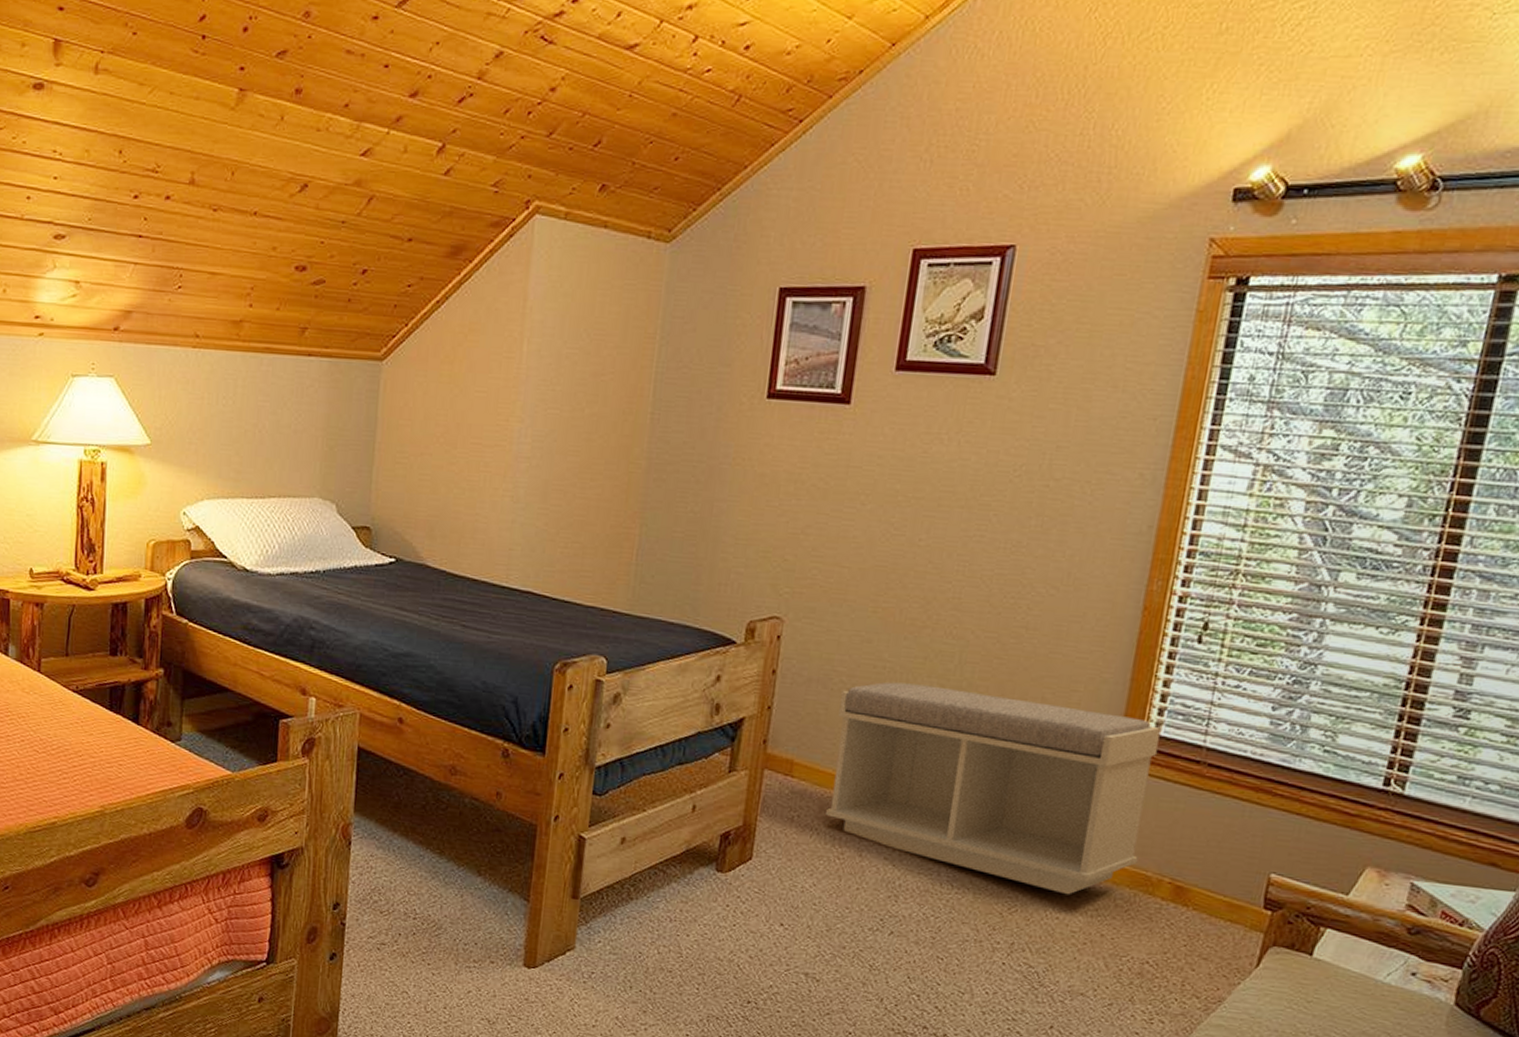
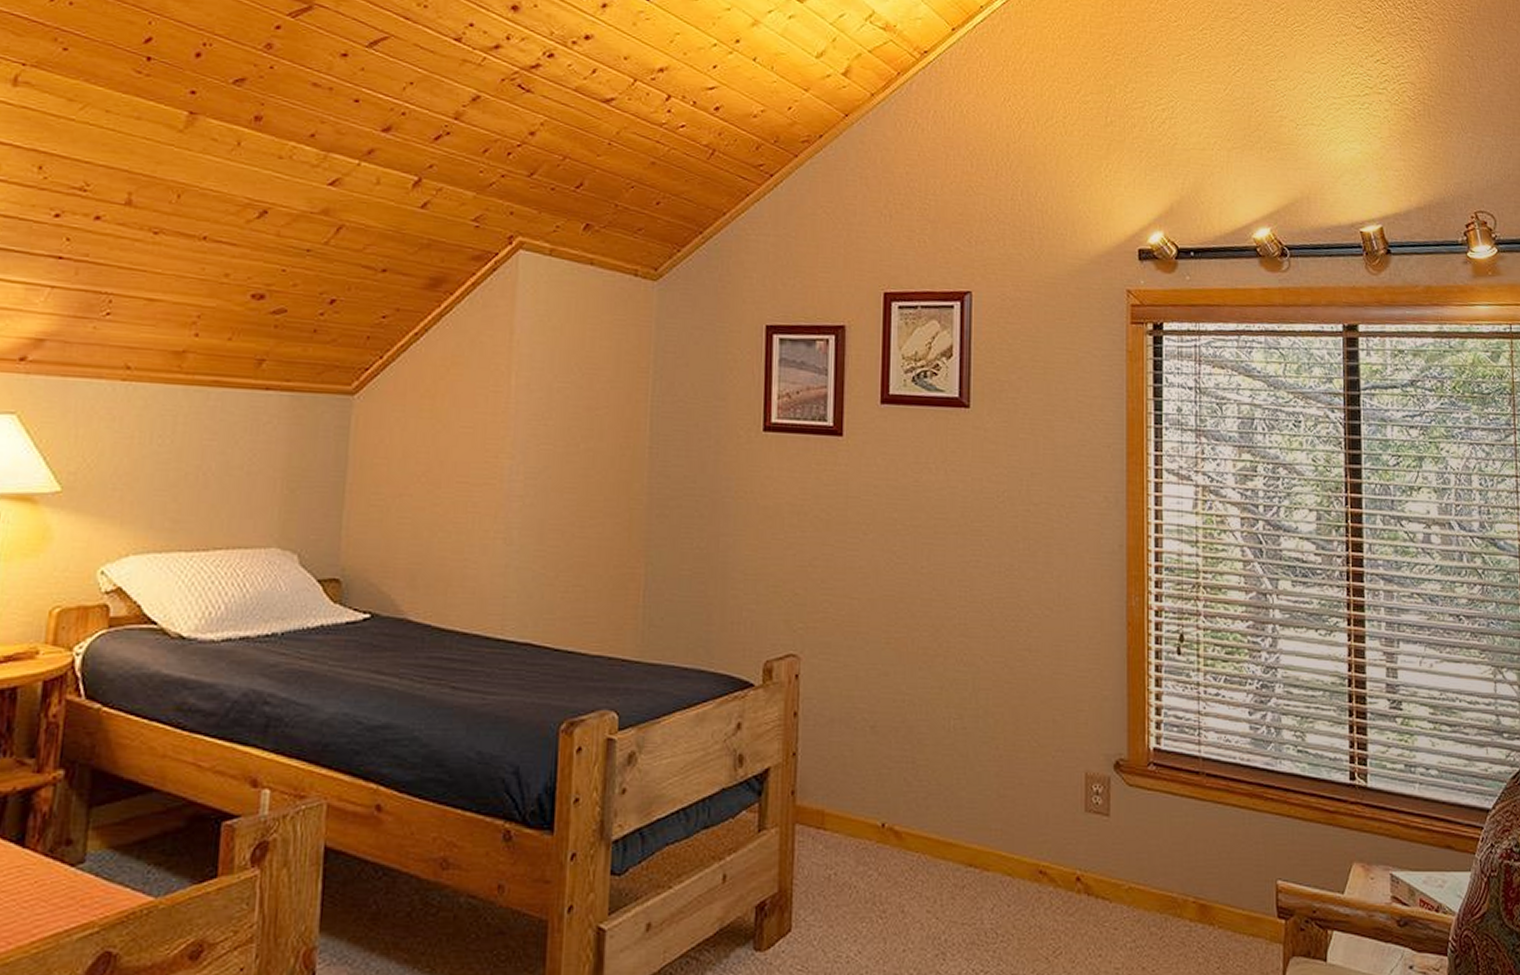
bench: present [826,682,1161,895] -> none [863,715,1163,929]

